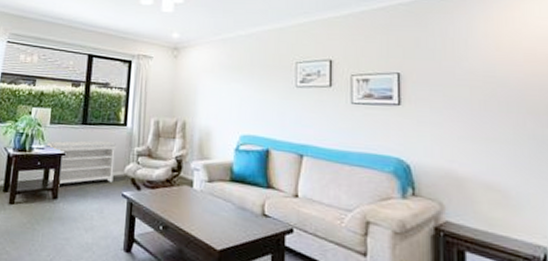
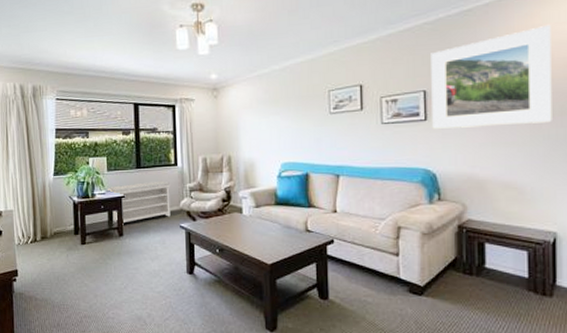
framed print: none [405,18,537,121] -> present [431,24,552,129]

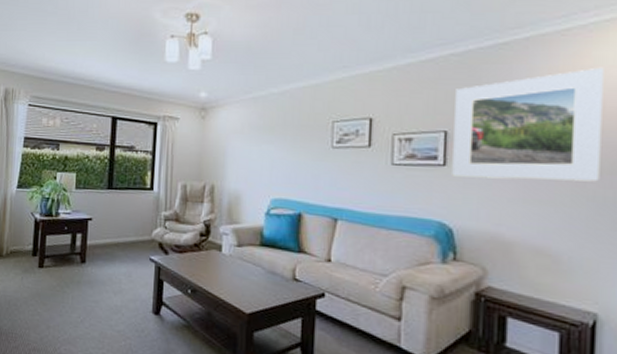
bench: present [107,181,171,225] -> none [72,205,144,251]

